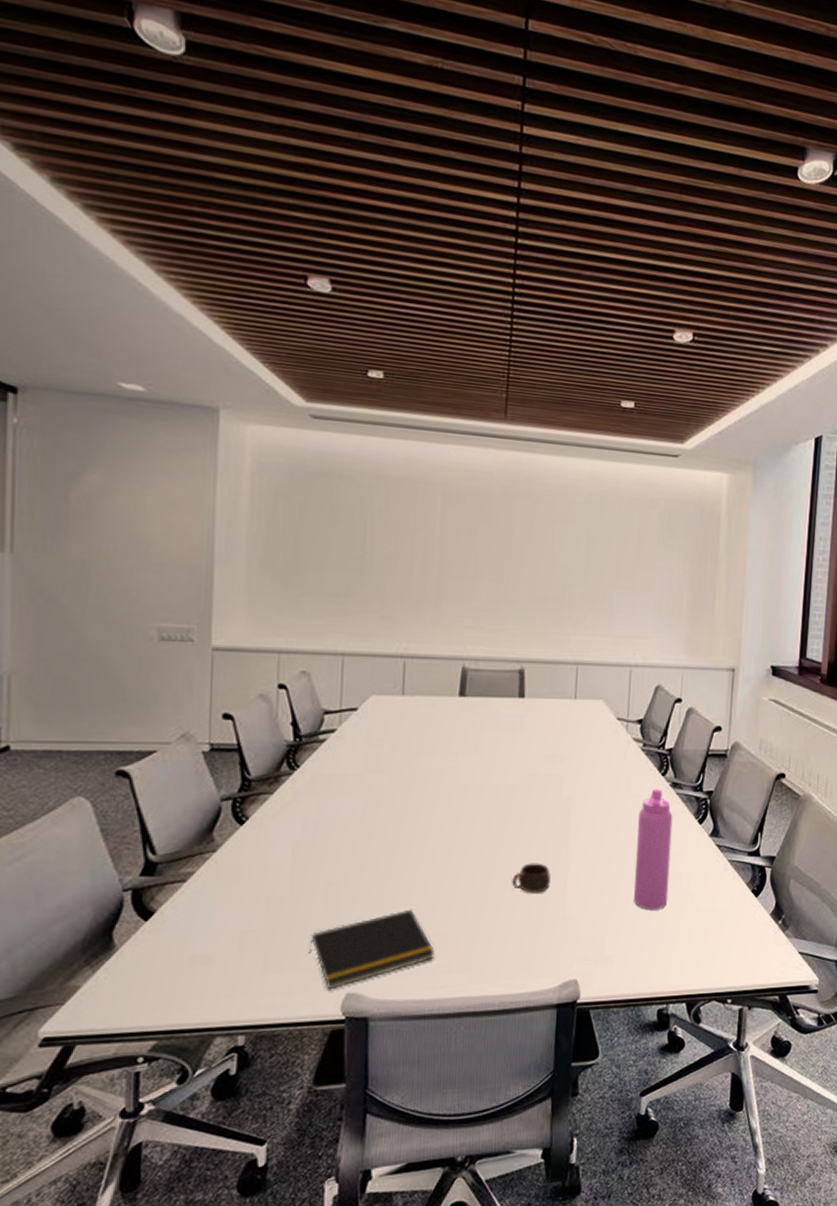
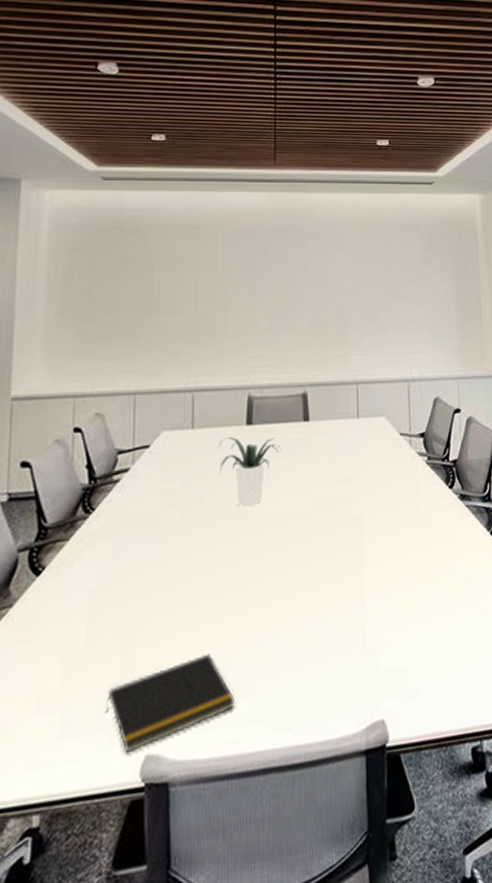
potted plant: none [429,707,493,778] -> present [219,437,280,509]
cup: present [511,863,552,893] -> none [308,591,349,626]
water bottle: present [633,789,673,910] -> none [431,502,469,634]

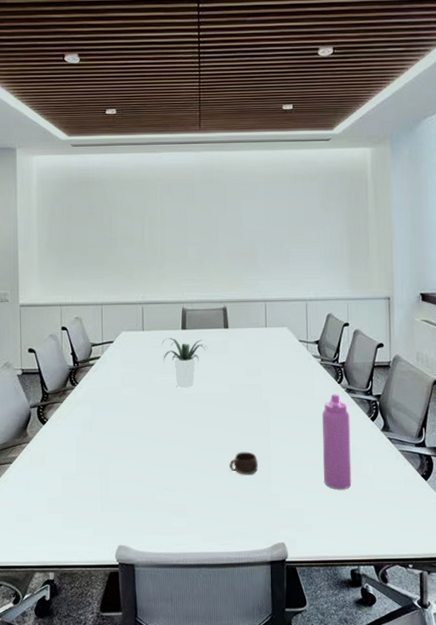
notepad: present [105,653,235,754] -> none [91,485,177,543]
cup: none [308,591,349,626] -> present [228,452,259,475]
water bottle: none [431,502,469,634] -> present [322,394,352,490]

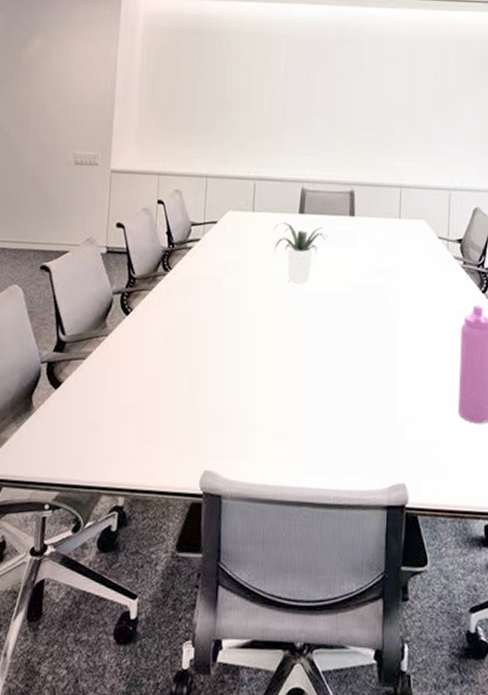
cup: present [228,452,259,475] -> none [344,367,380,396]

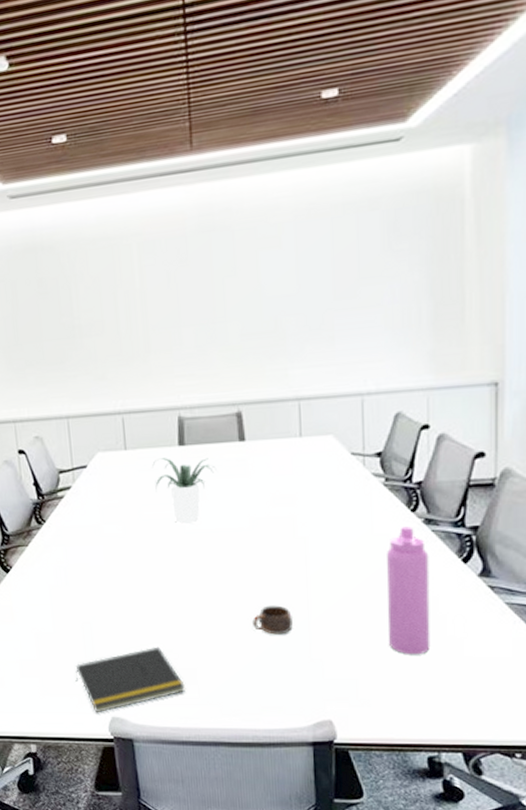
notepad: none [175,399,278,466] -> present [75,646,185,713]
cup: none [344,367,380,396] -> present [251,605,294,635]

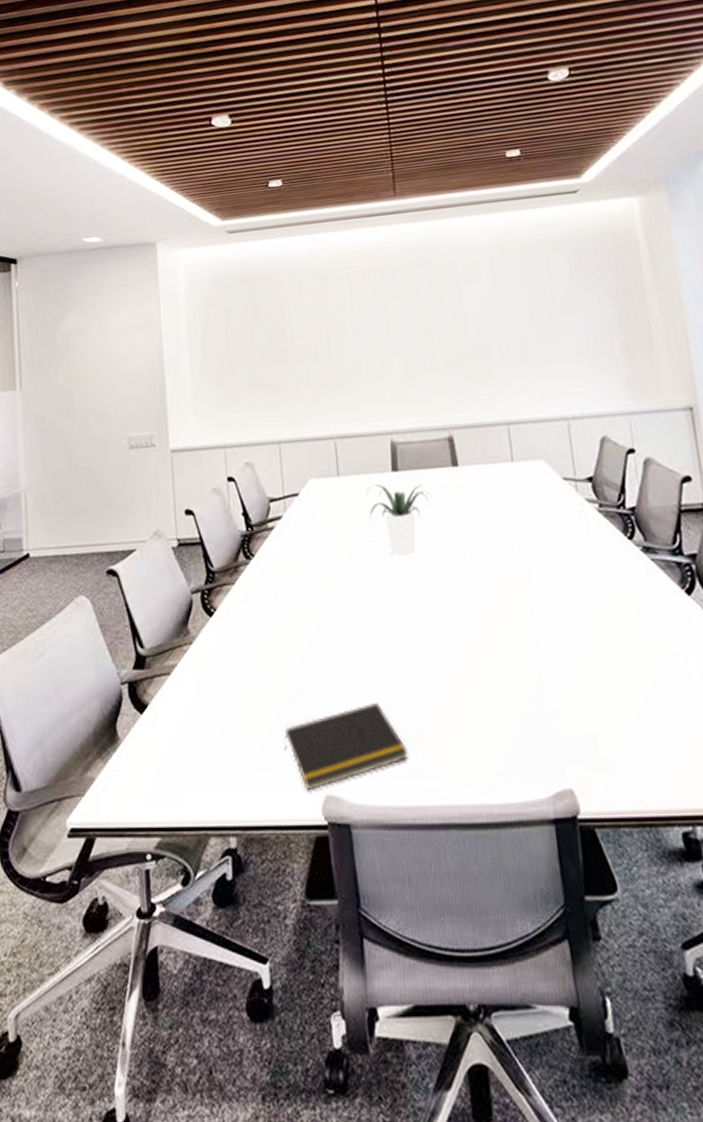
cup: present [251,605,294,635] -> none [476,648,521,684]
water bottle: present [386,527,431,655] -> none [609,555,667,704]

